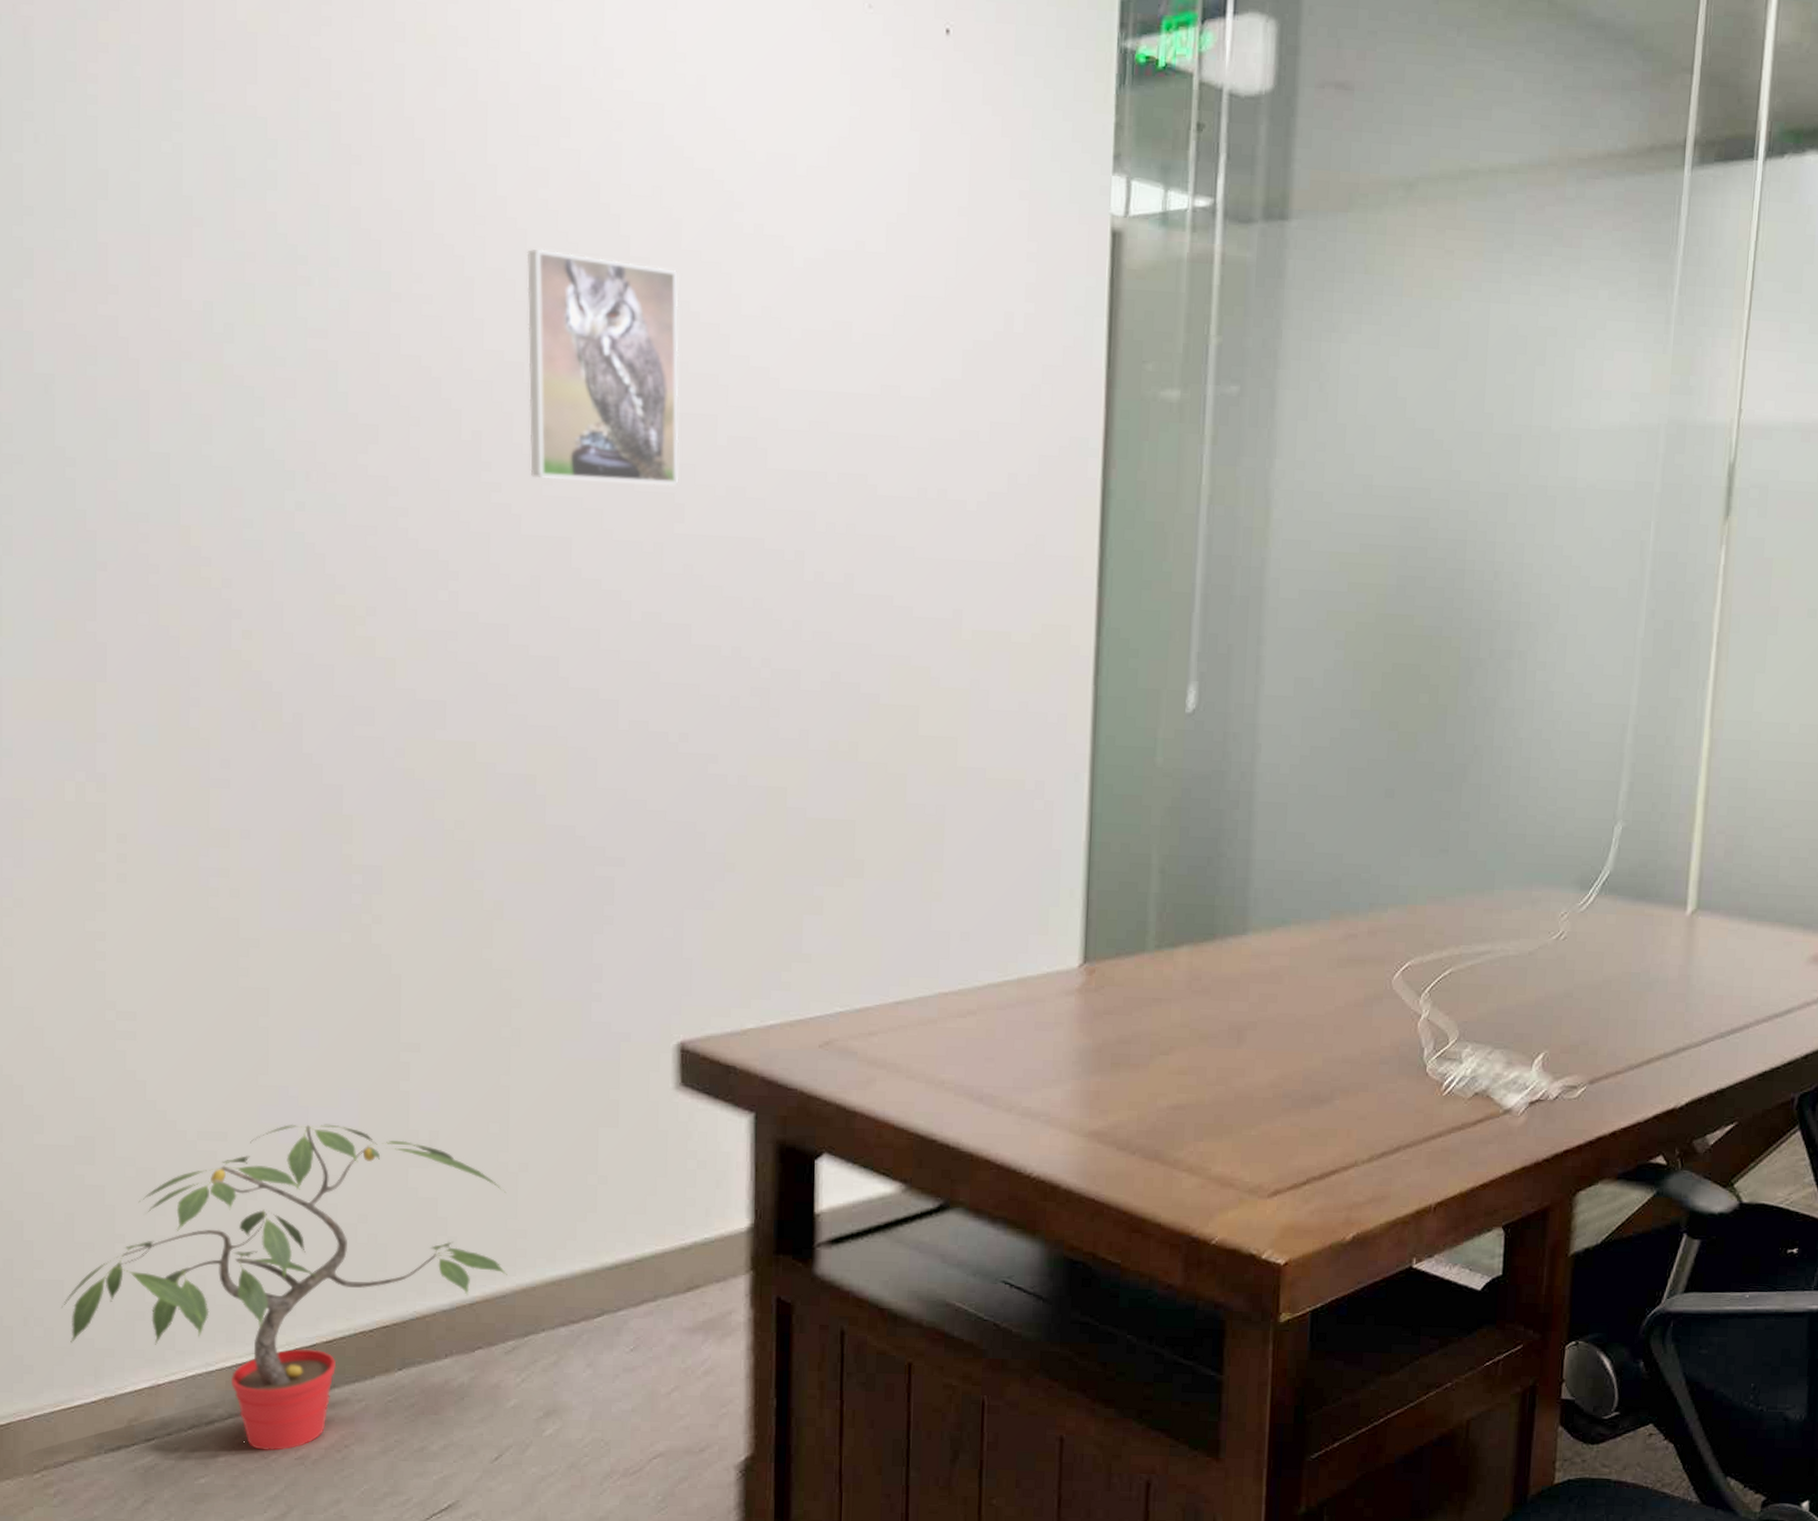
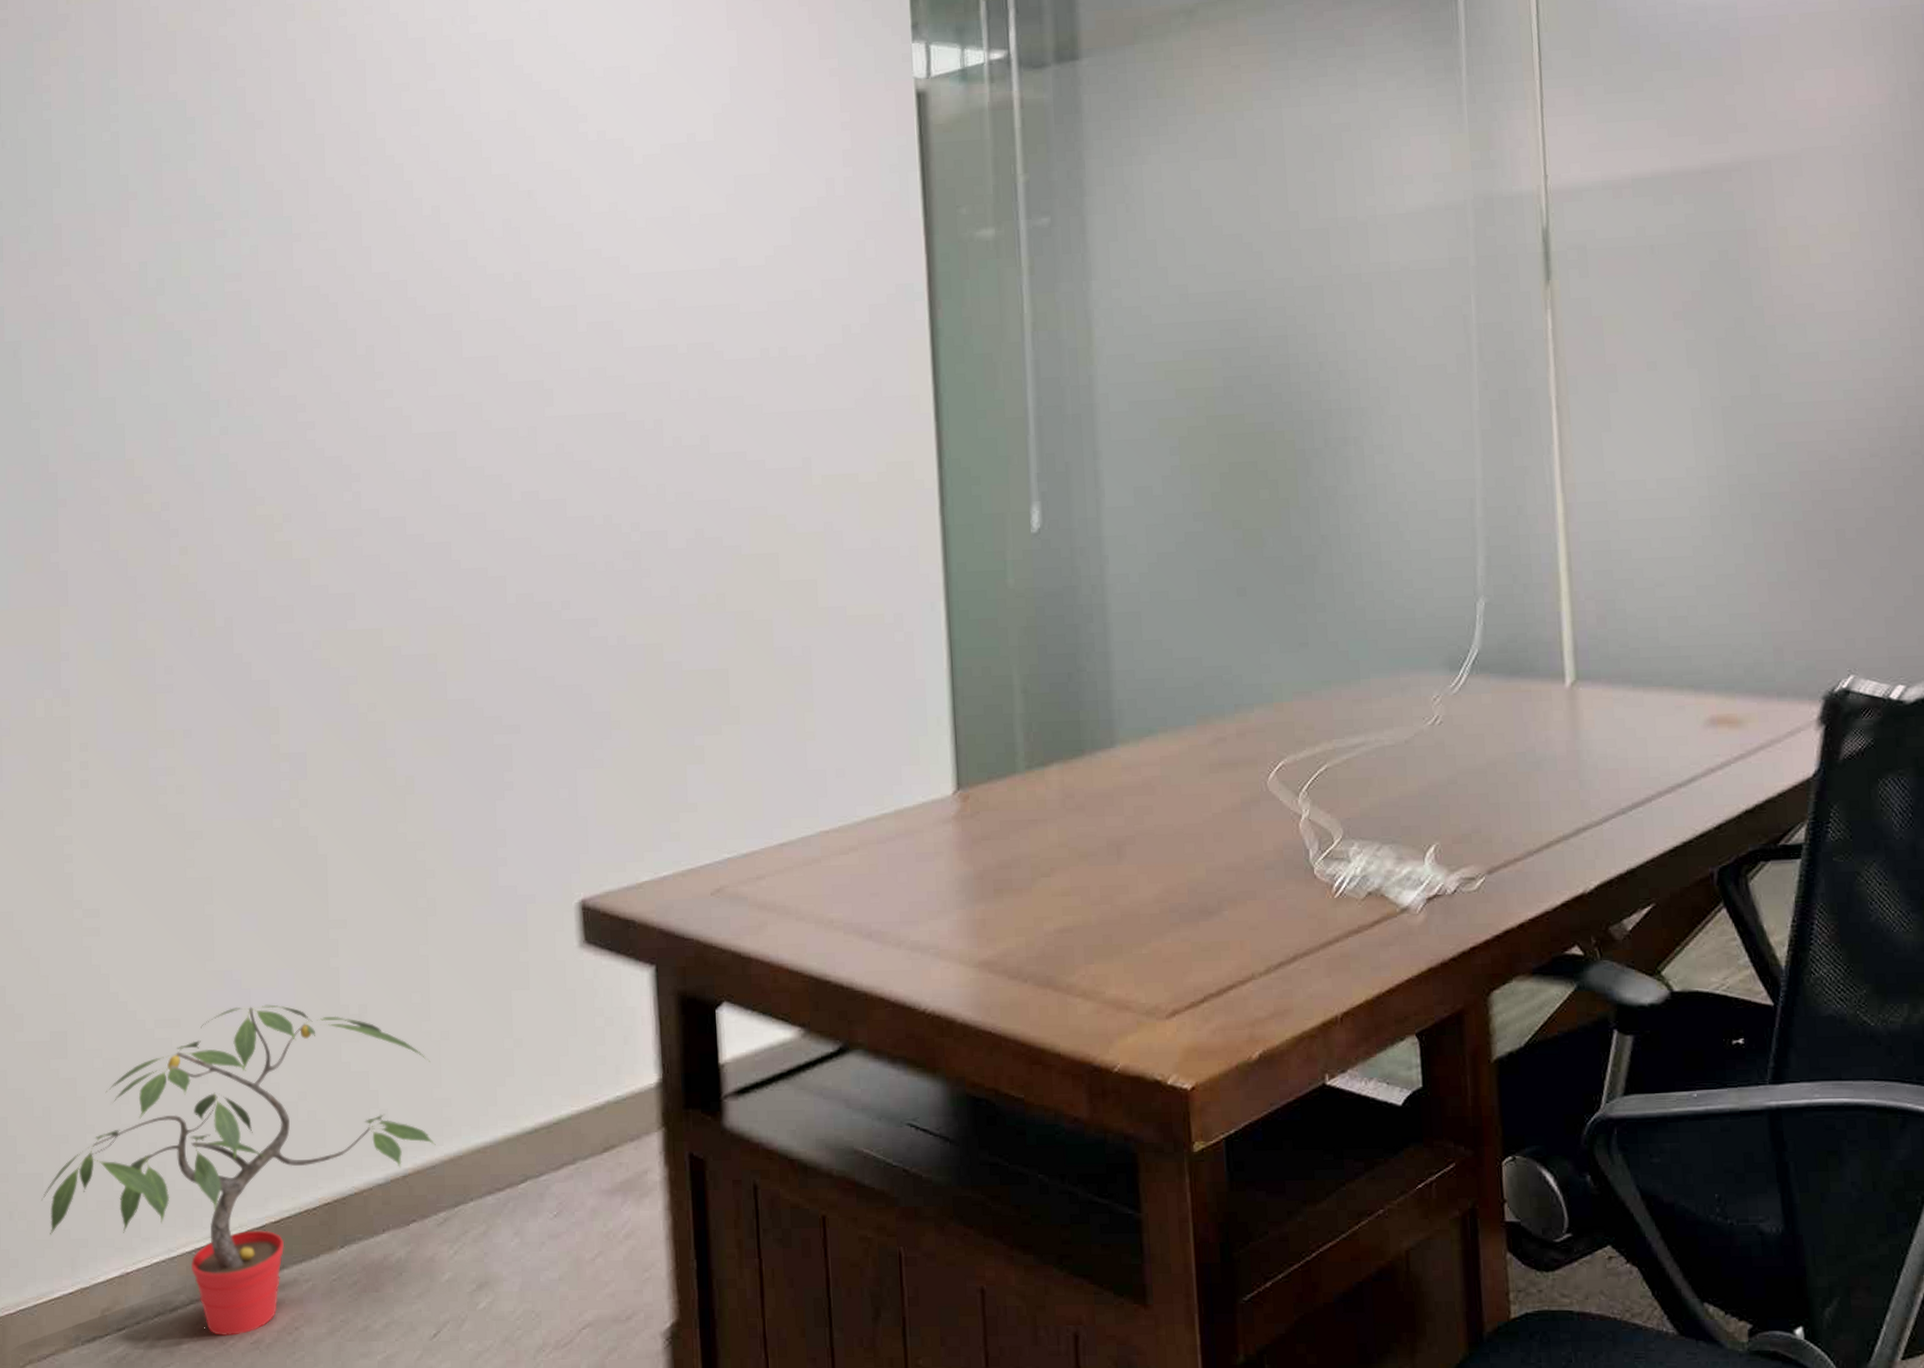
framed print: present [527,249,679,485] -> none [404,179,546,381]

